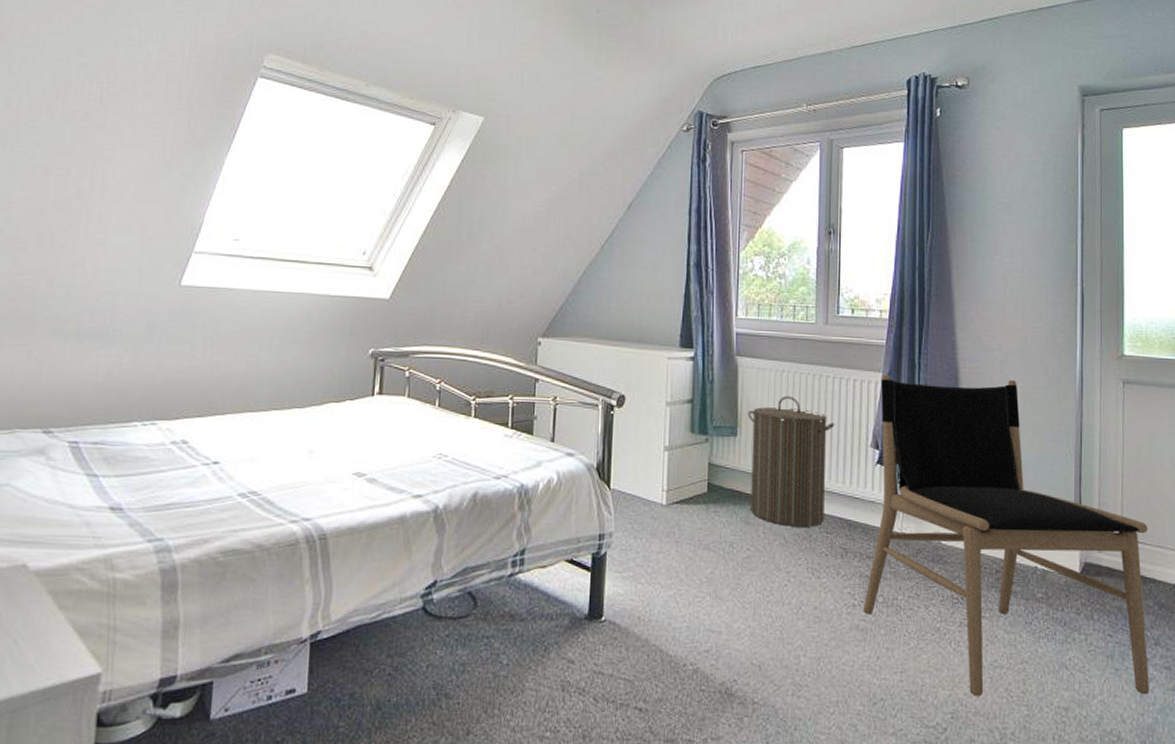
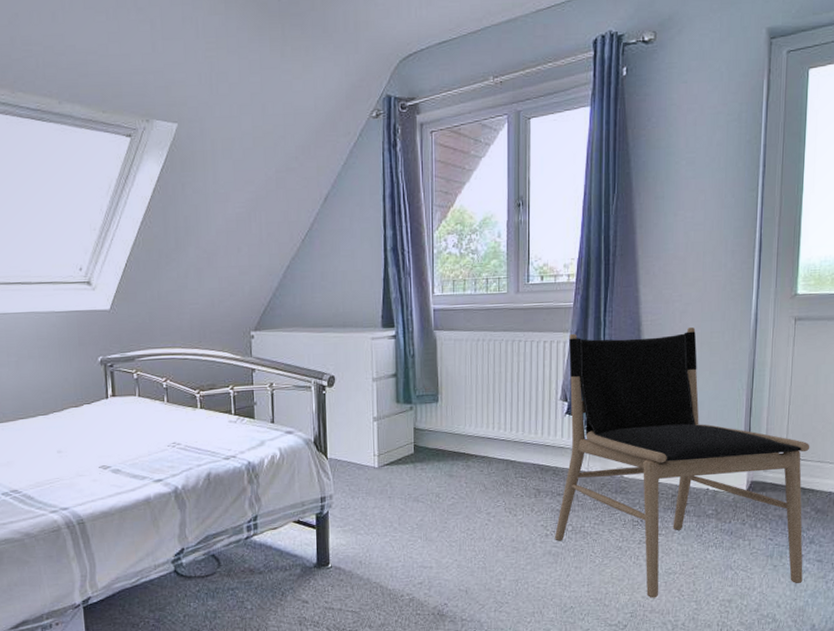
laundry hamper: present [747,396,835,527] -> none [447,362,527,475]

